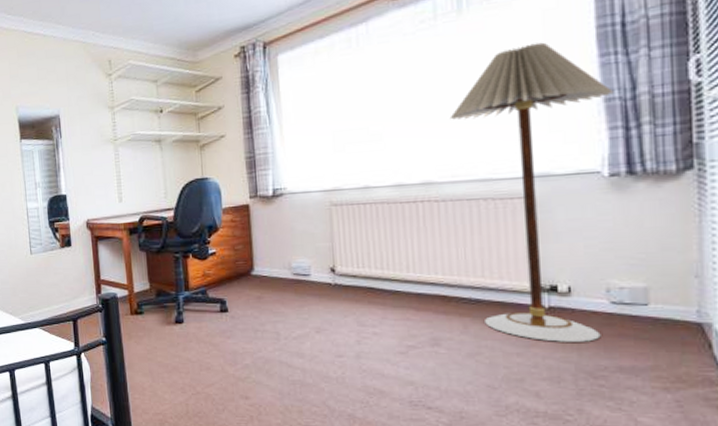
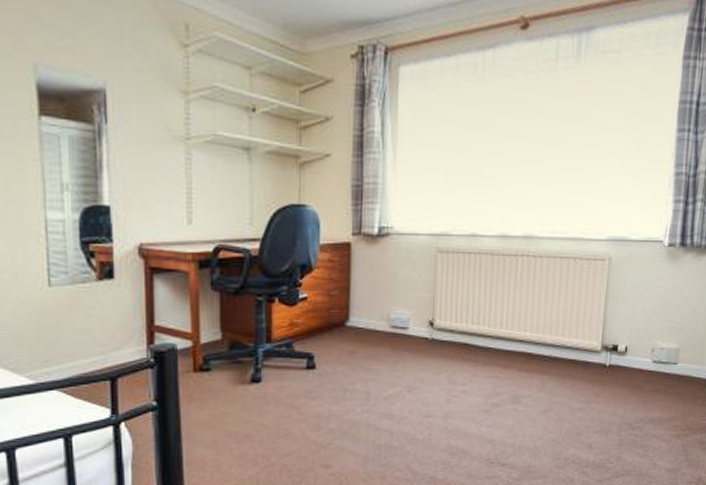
floor lamp: present [449,42,614,342] -> none [556,107,683,397]

